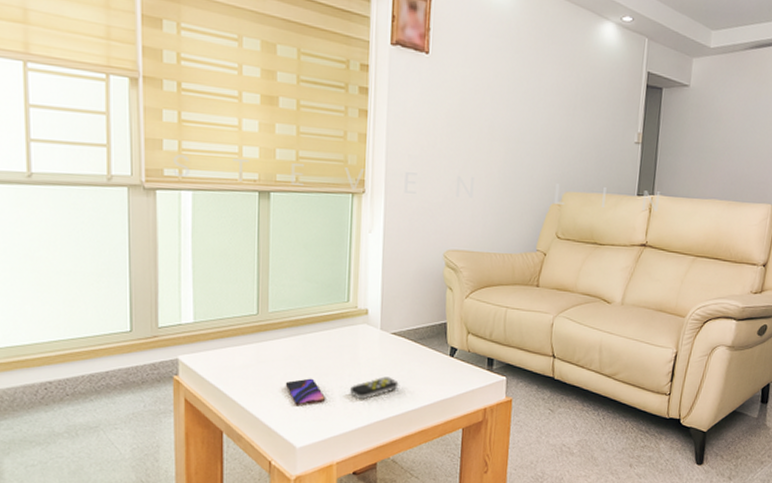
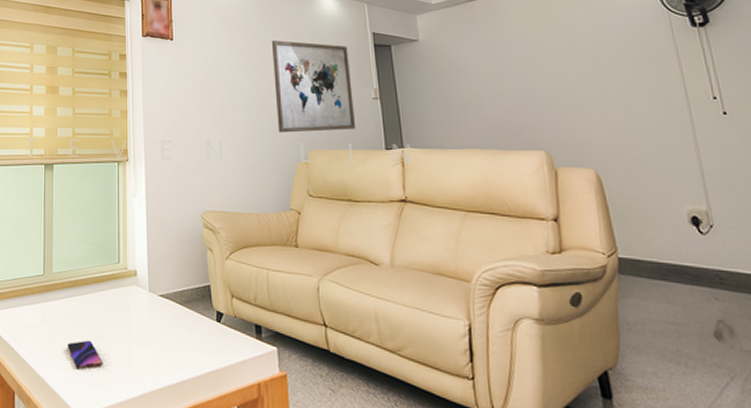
remote control: present [350,376,399,400] -> none [125,341,170,366]
wall art: none [535,68,621,174] -> present [271,40,357,133]

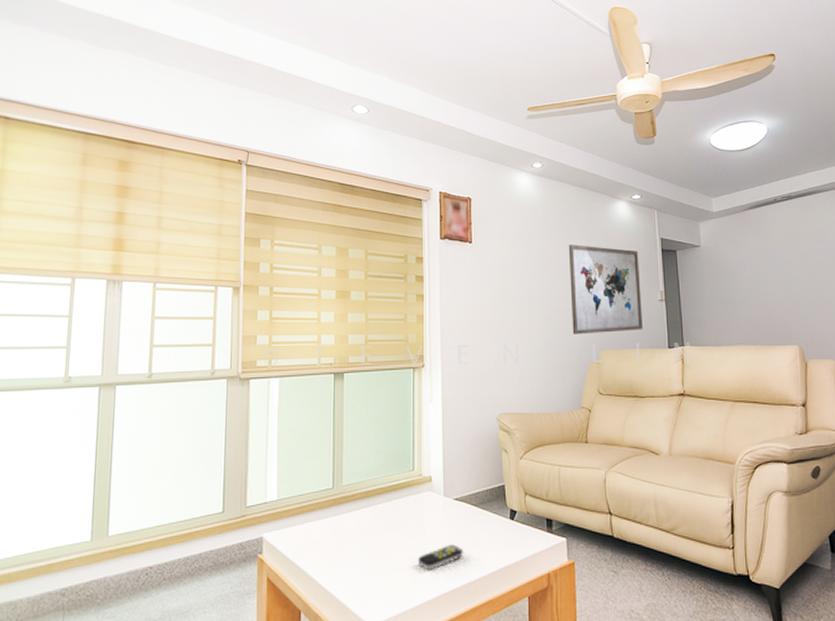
smartphone: present [67,340,102,370] -> none [358,550,395,581]
remote control: none [125,341,170,366] -> present [418,544,464,571]

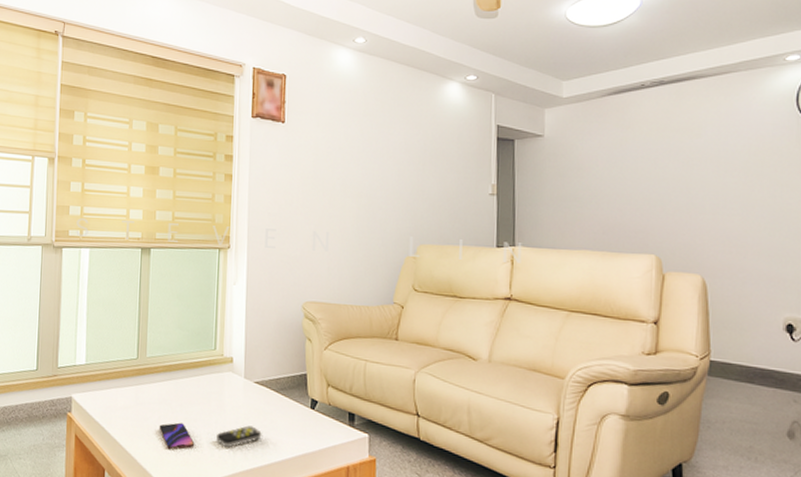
smartphone: none [358,550,395,581] -> present [159,422,194,450]
wall art: present [568,245,644,335] -> none [388,129,470,226]

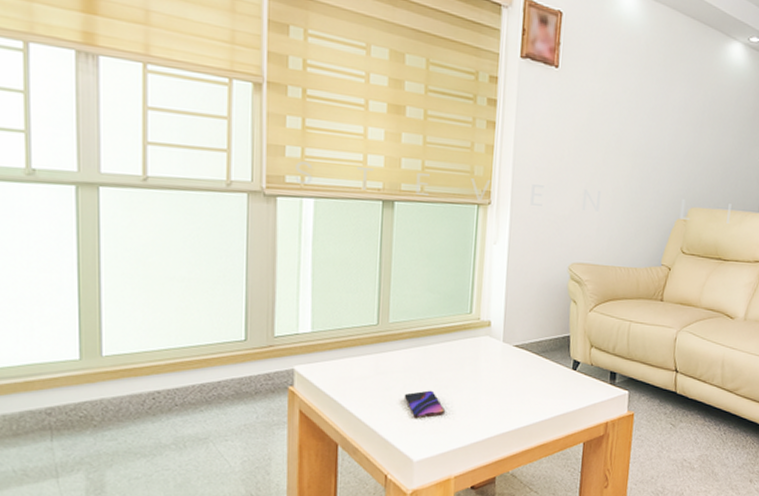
remote control: present [217,425,262,448] -> none [470,389,520,413]

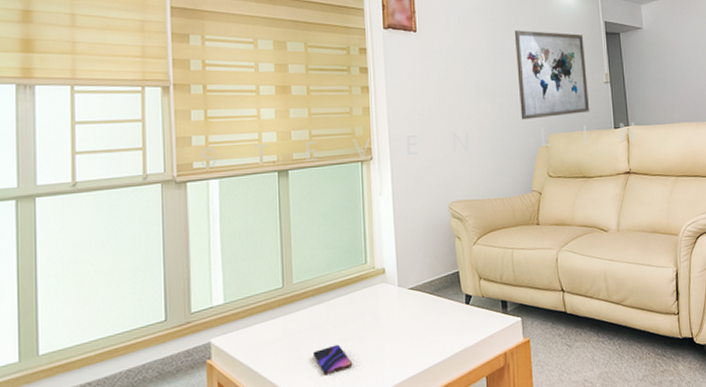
wall art: none [662,85,747,191] -> present [514,30,590,120]

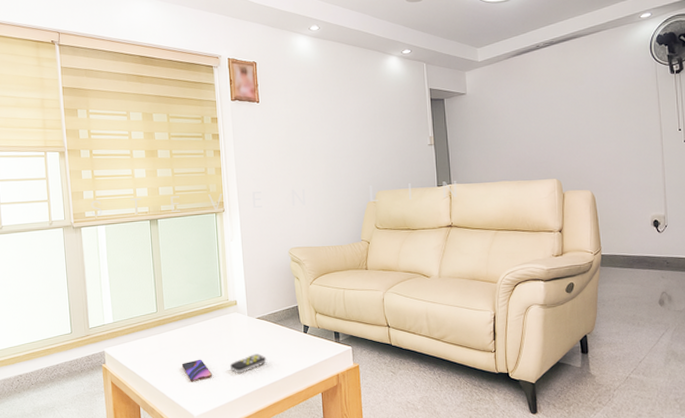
remote control: none [375,332,421,360] -> present [230,353,267,374]
wall art: present [514,30,590,120] -> none [345,98,415,178]

